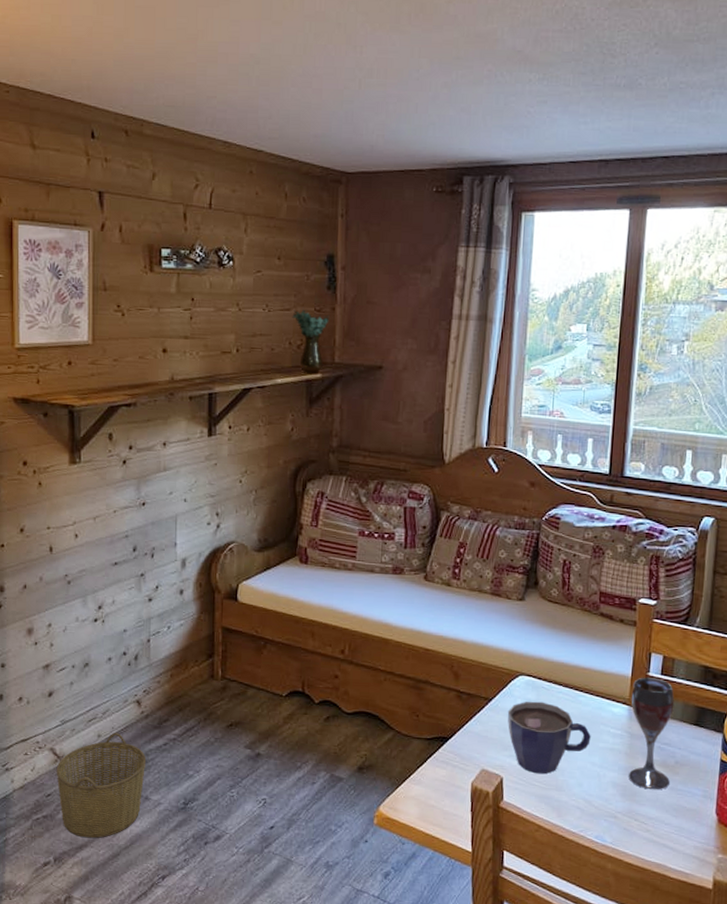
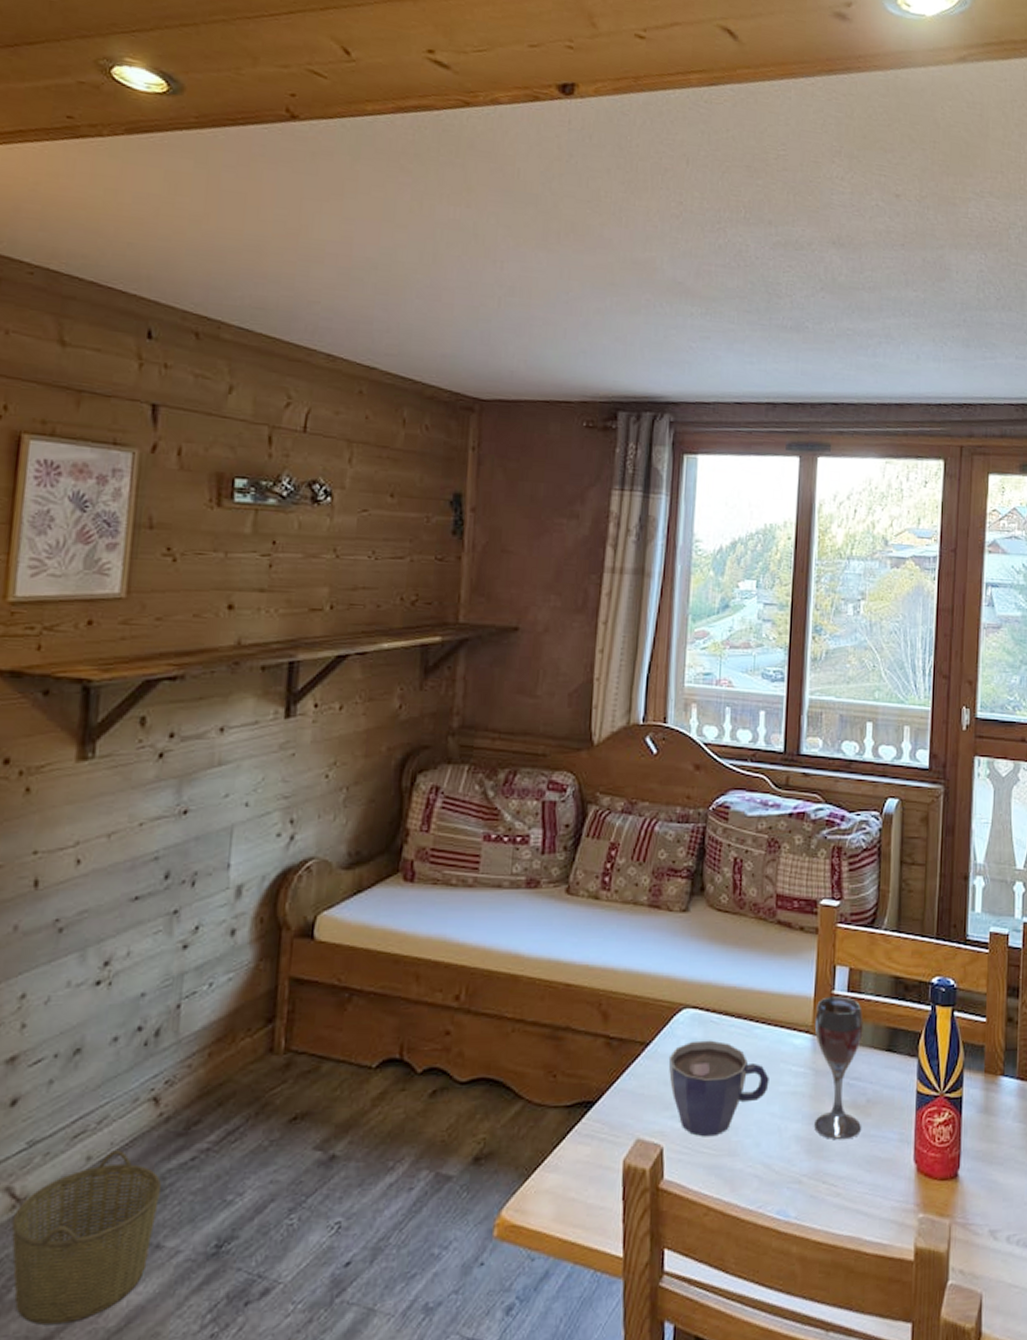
vase: present [292,308,330,375] -> none [406,556,454,638]

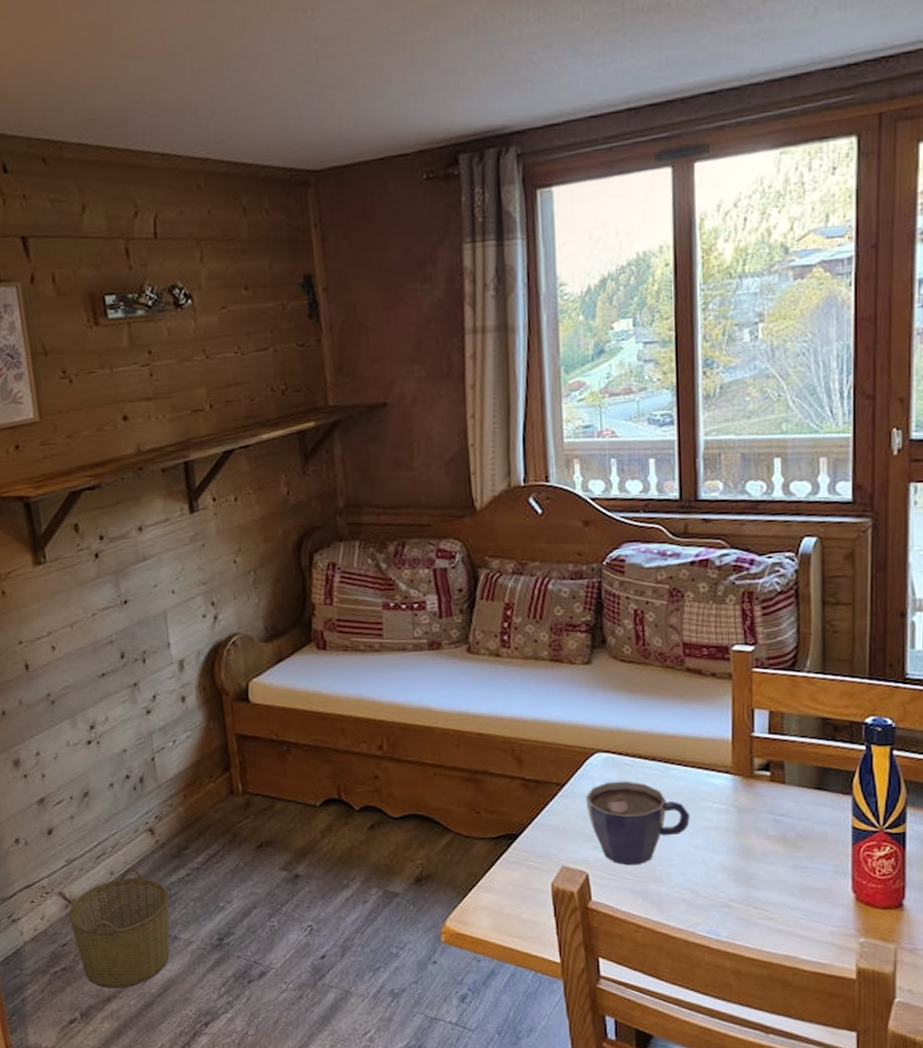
cup: present [814,996,864,1140] -> none [734,738,791,871]

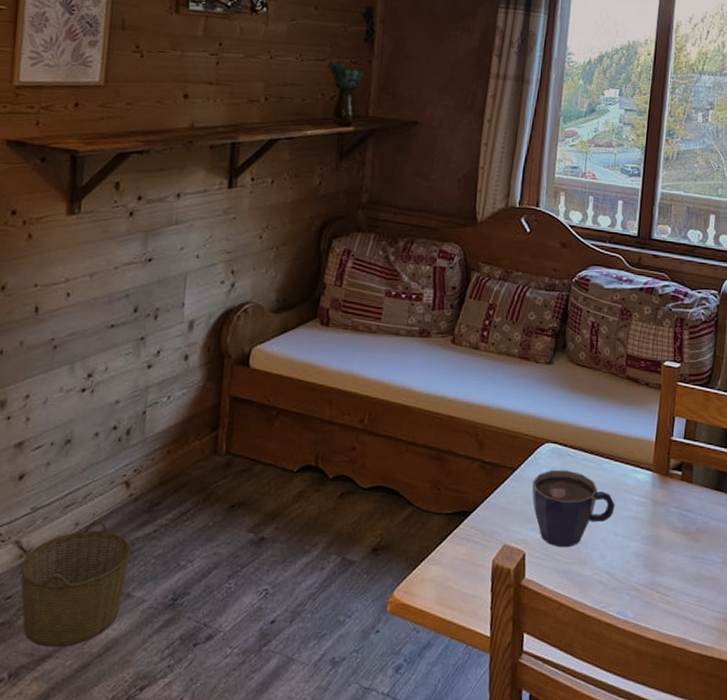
vase: none [270,345,316,425] -> present [326,59,366,128]

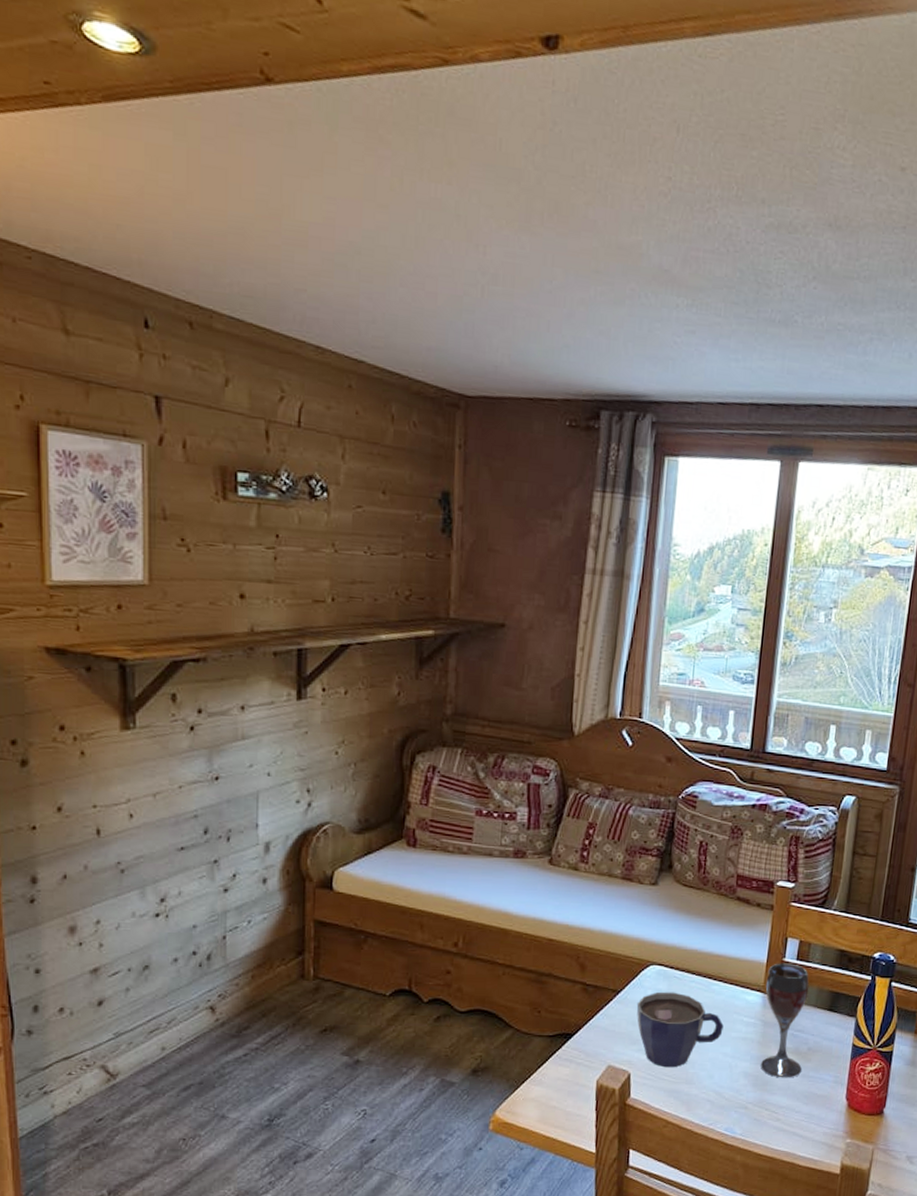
basket: present [20,520,132,647] -> none [109,1044,223,1166]
vase: present [326,59,366,128] -> none [399,553,444,632]
cup: none [651,441,697,559] -> present [761,963,810,1078]

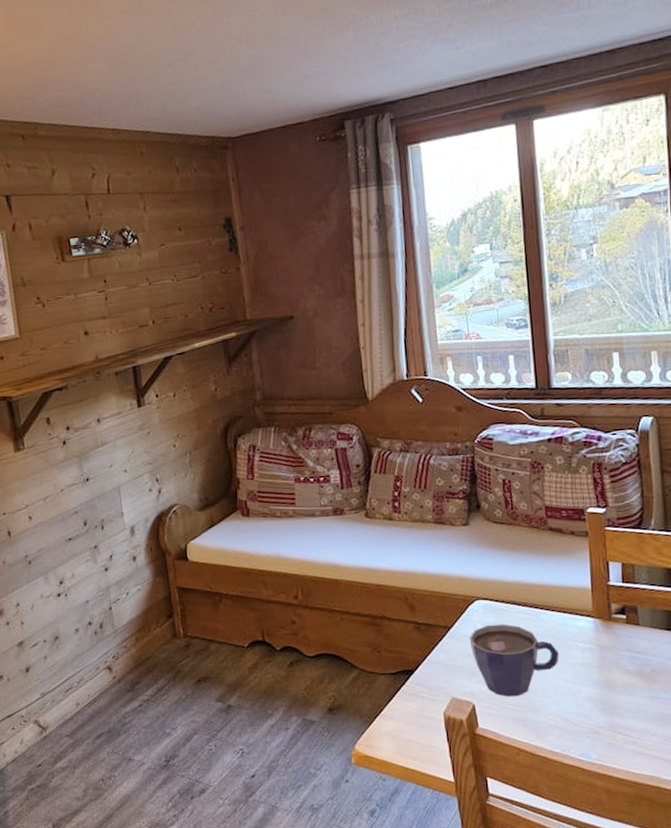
cup: present [761,963,810,1078] -> none [594,586,649,701]

